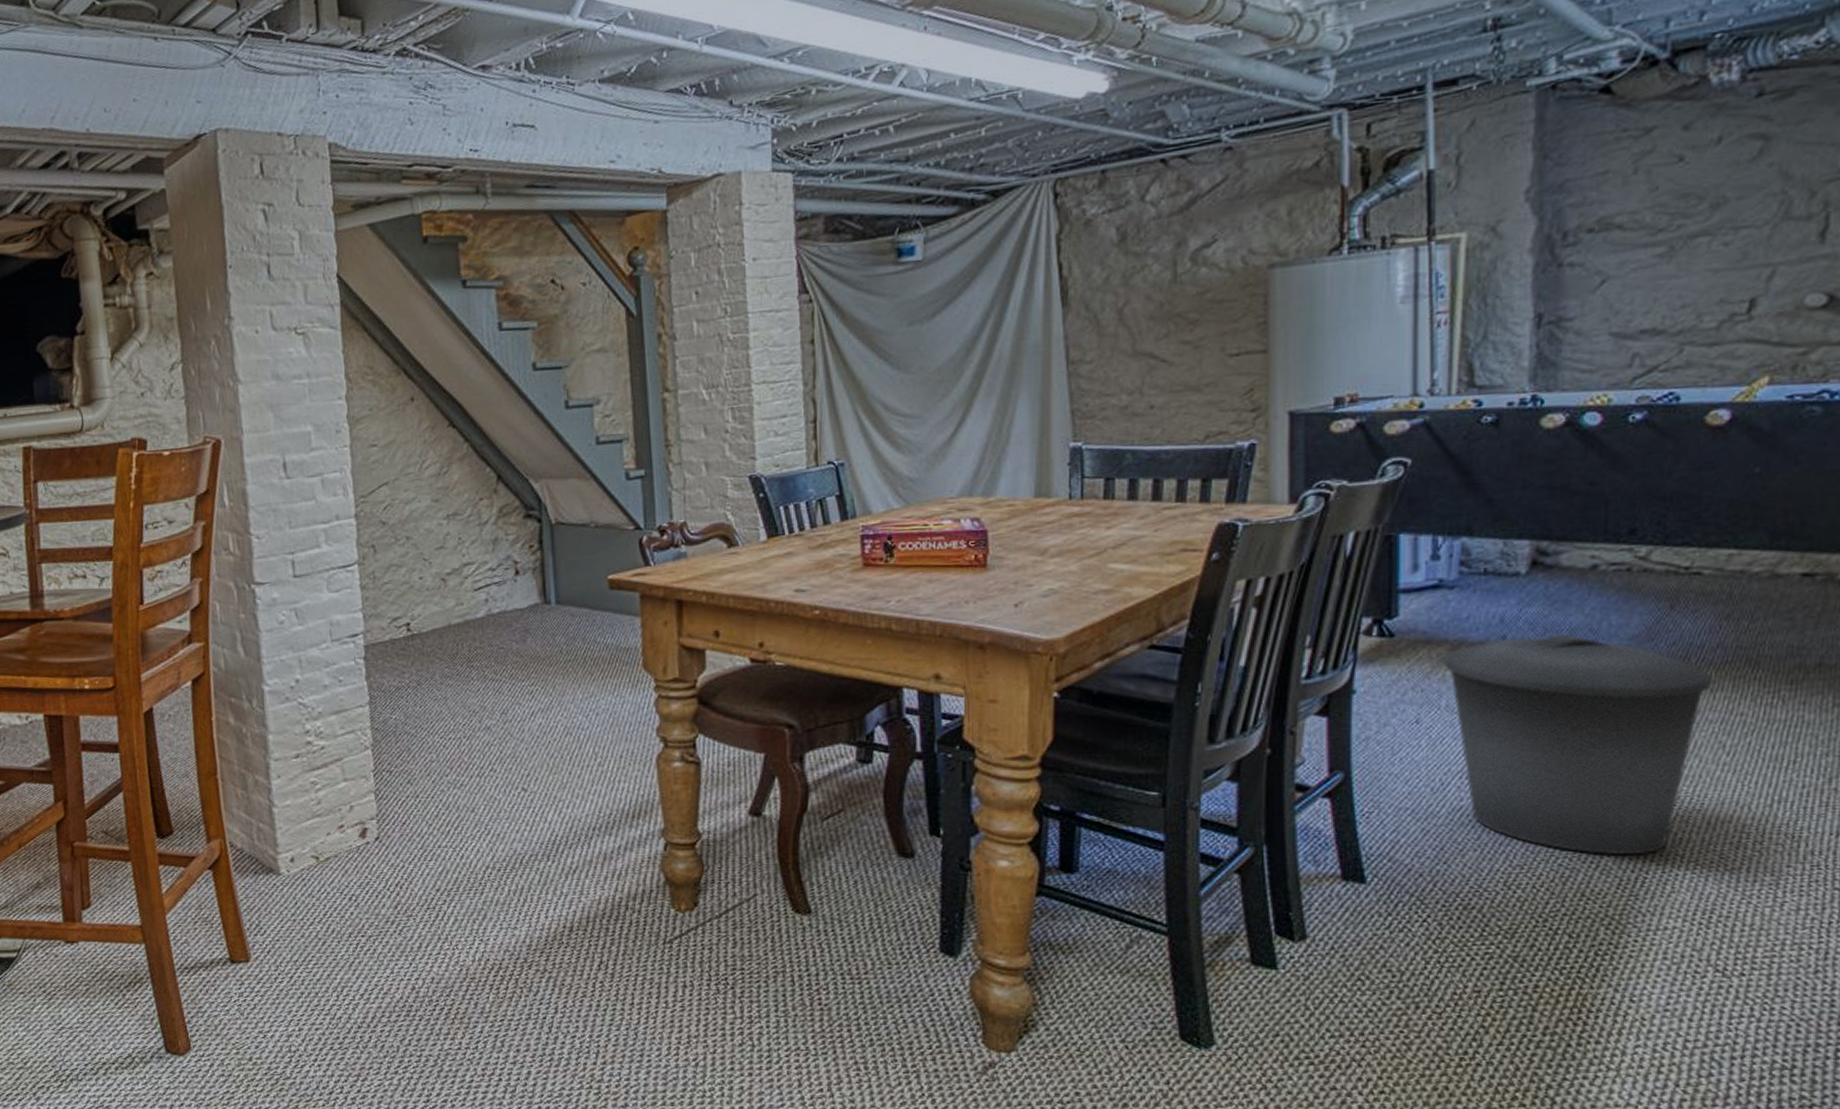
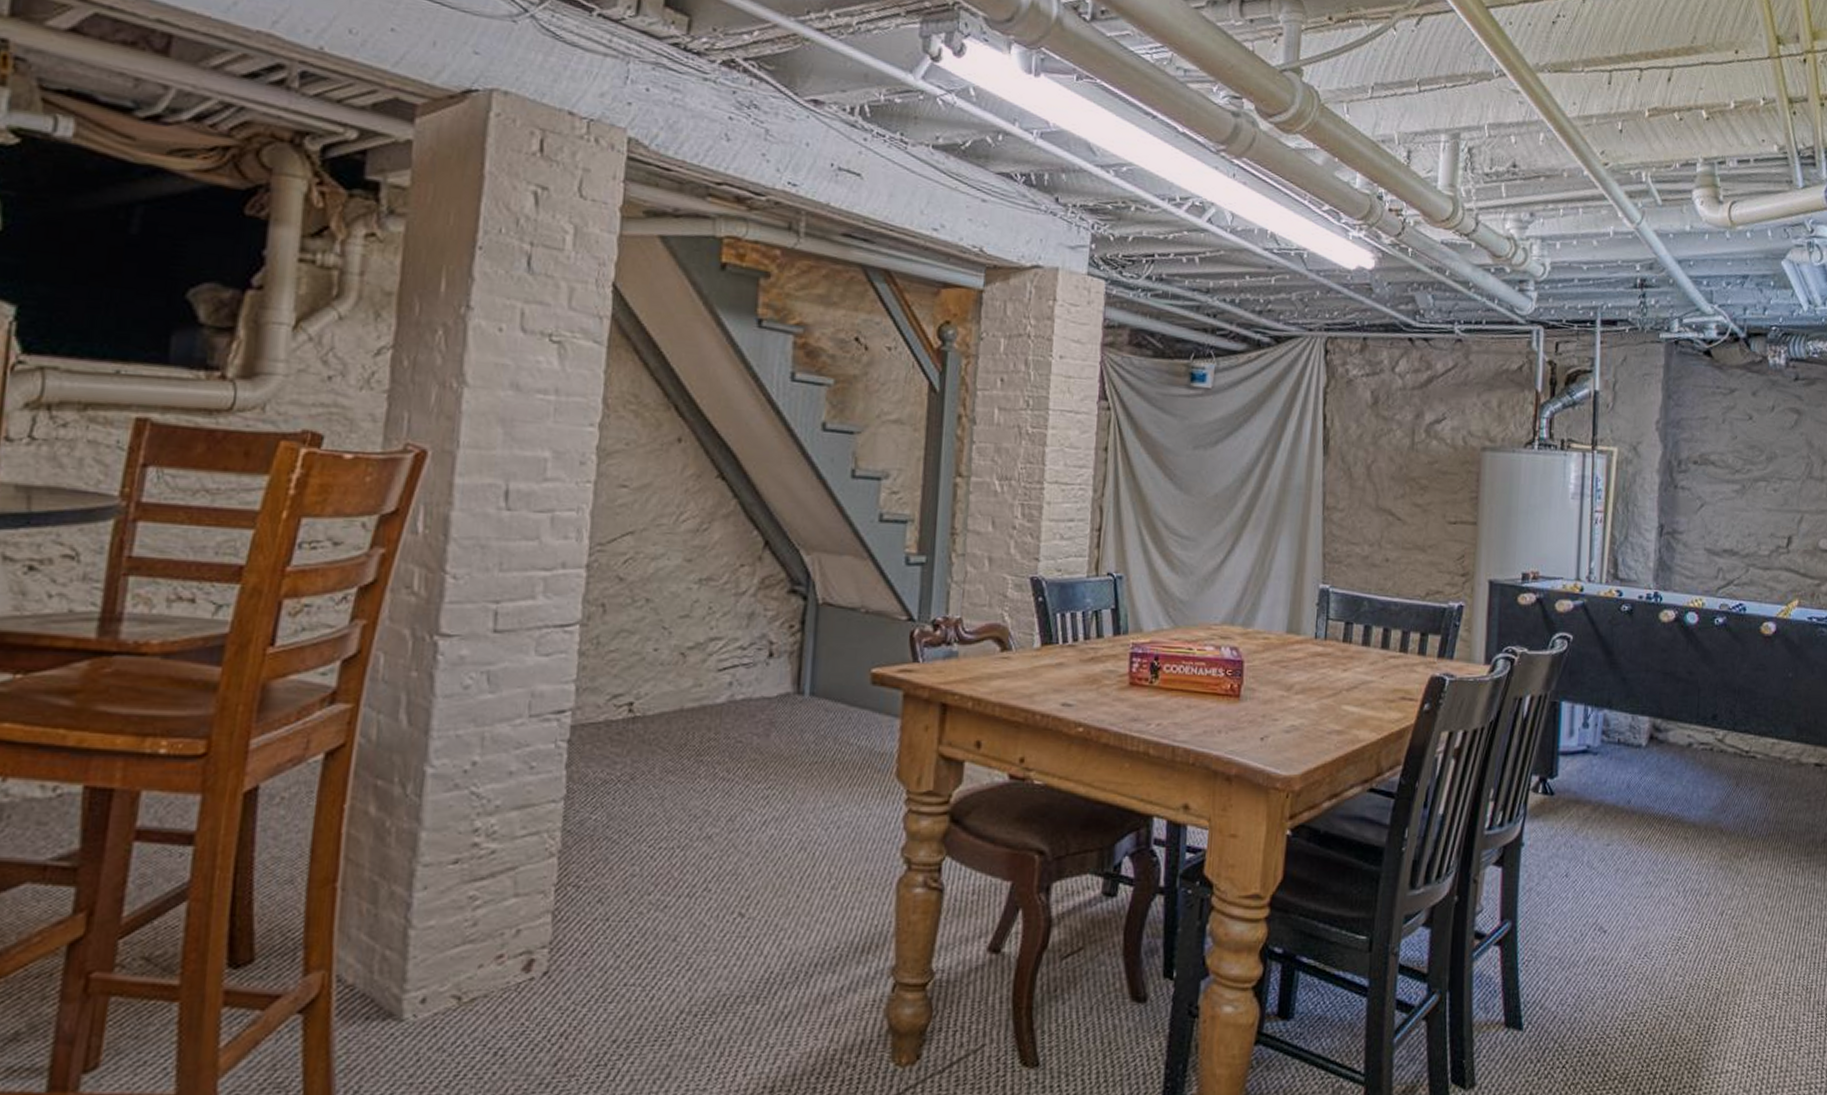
trash can: present [1443,634,1712,855] -> none [1587,802,1761,1004]

